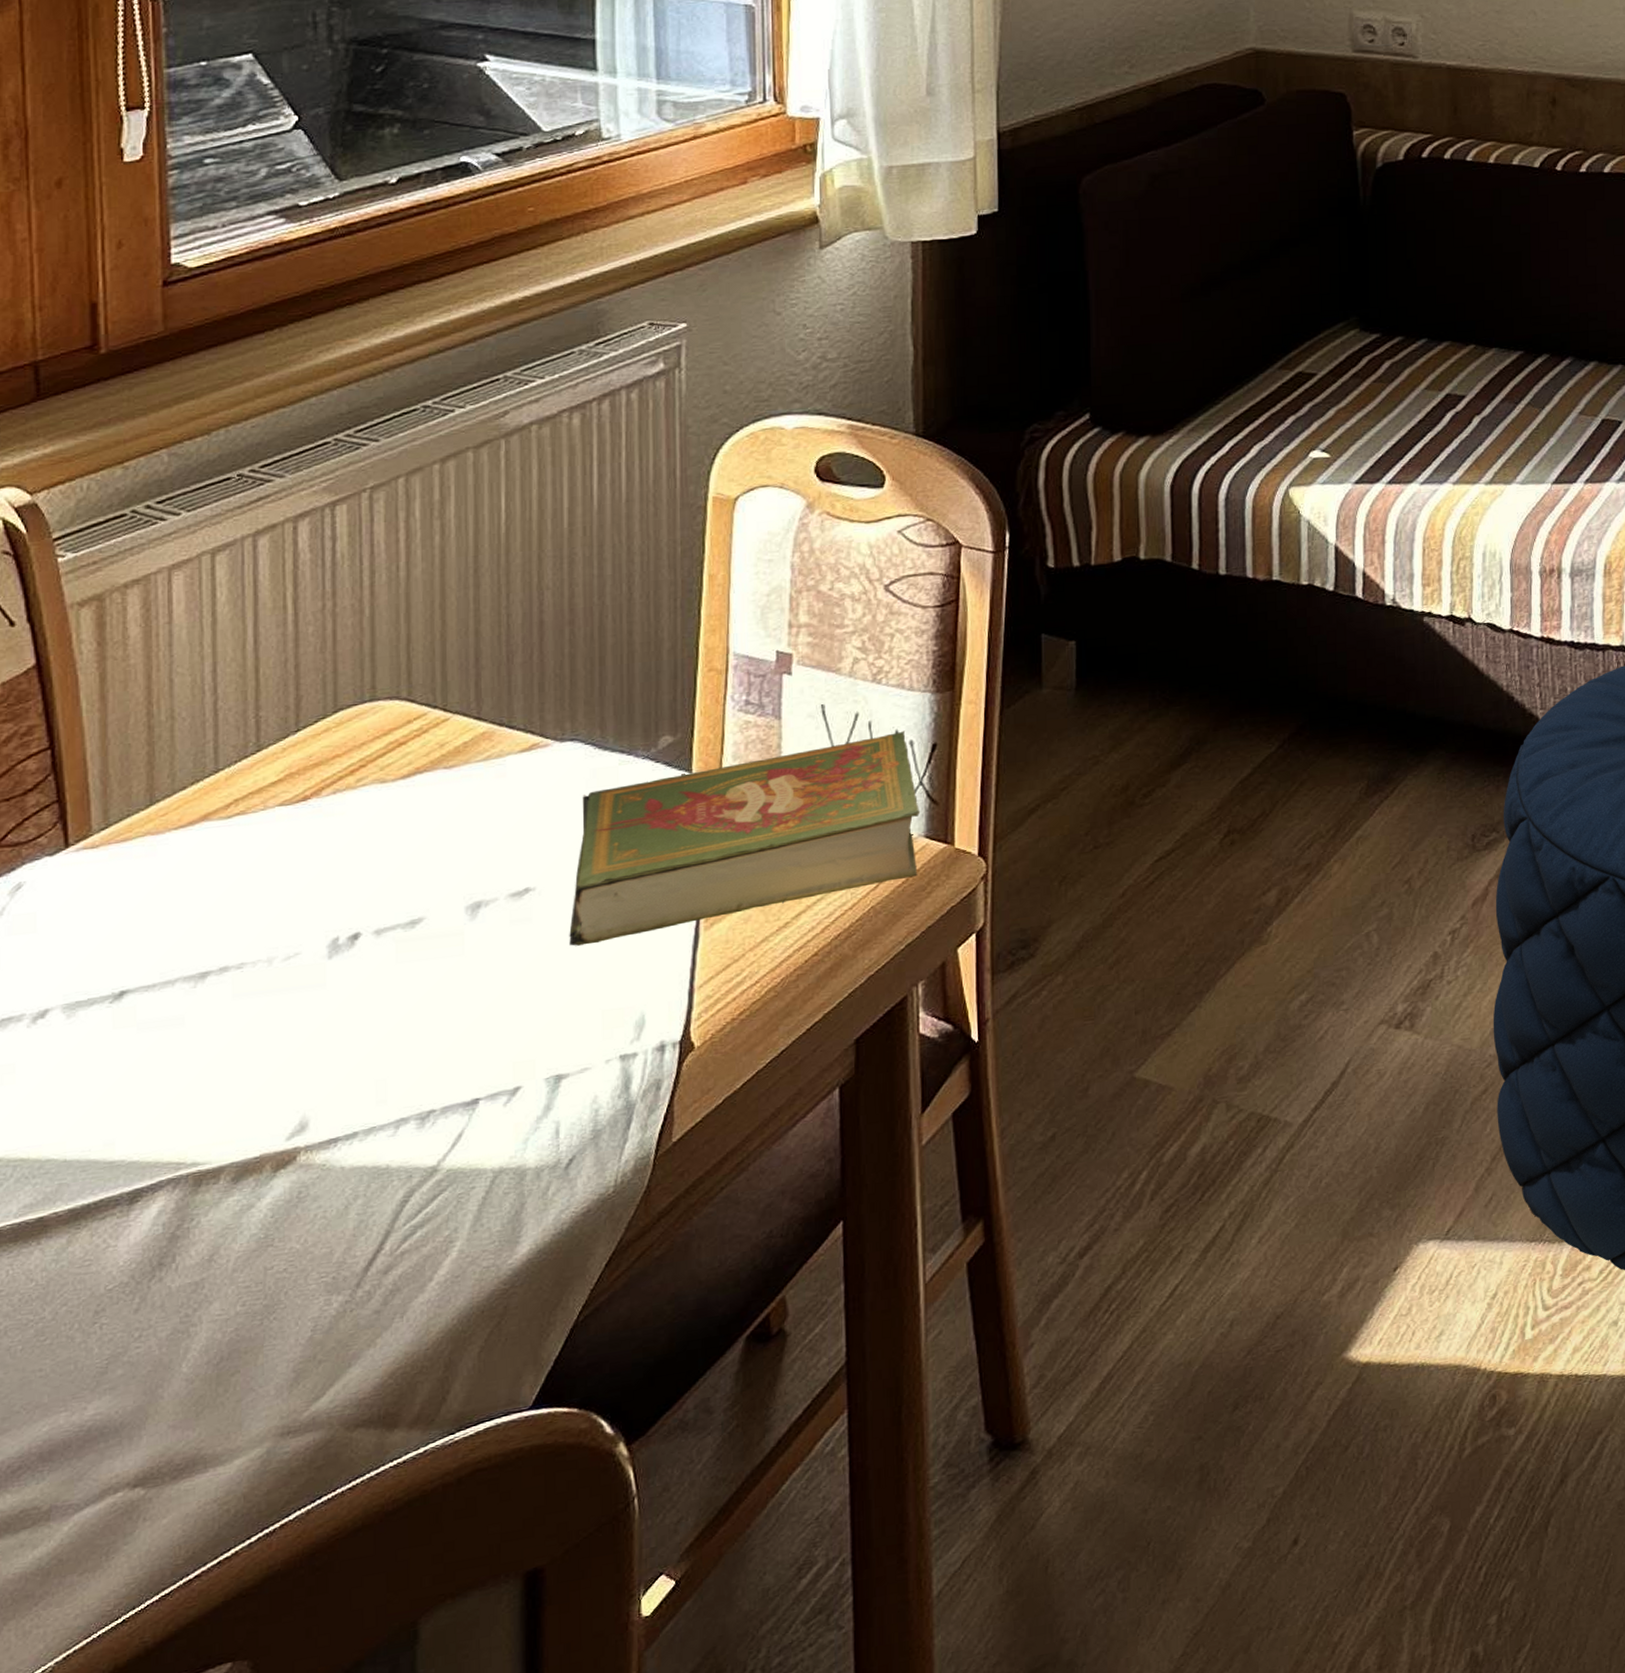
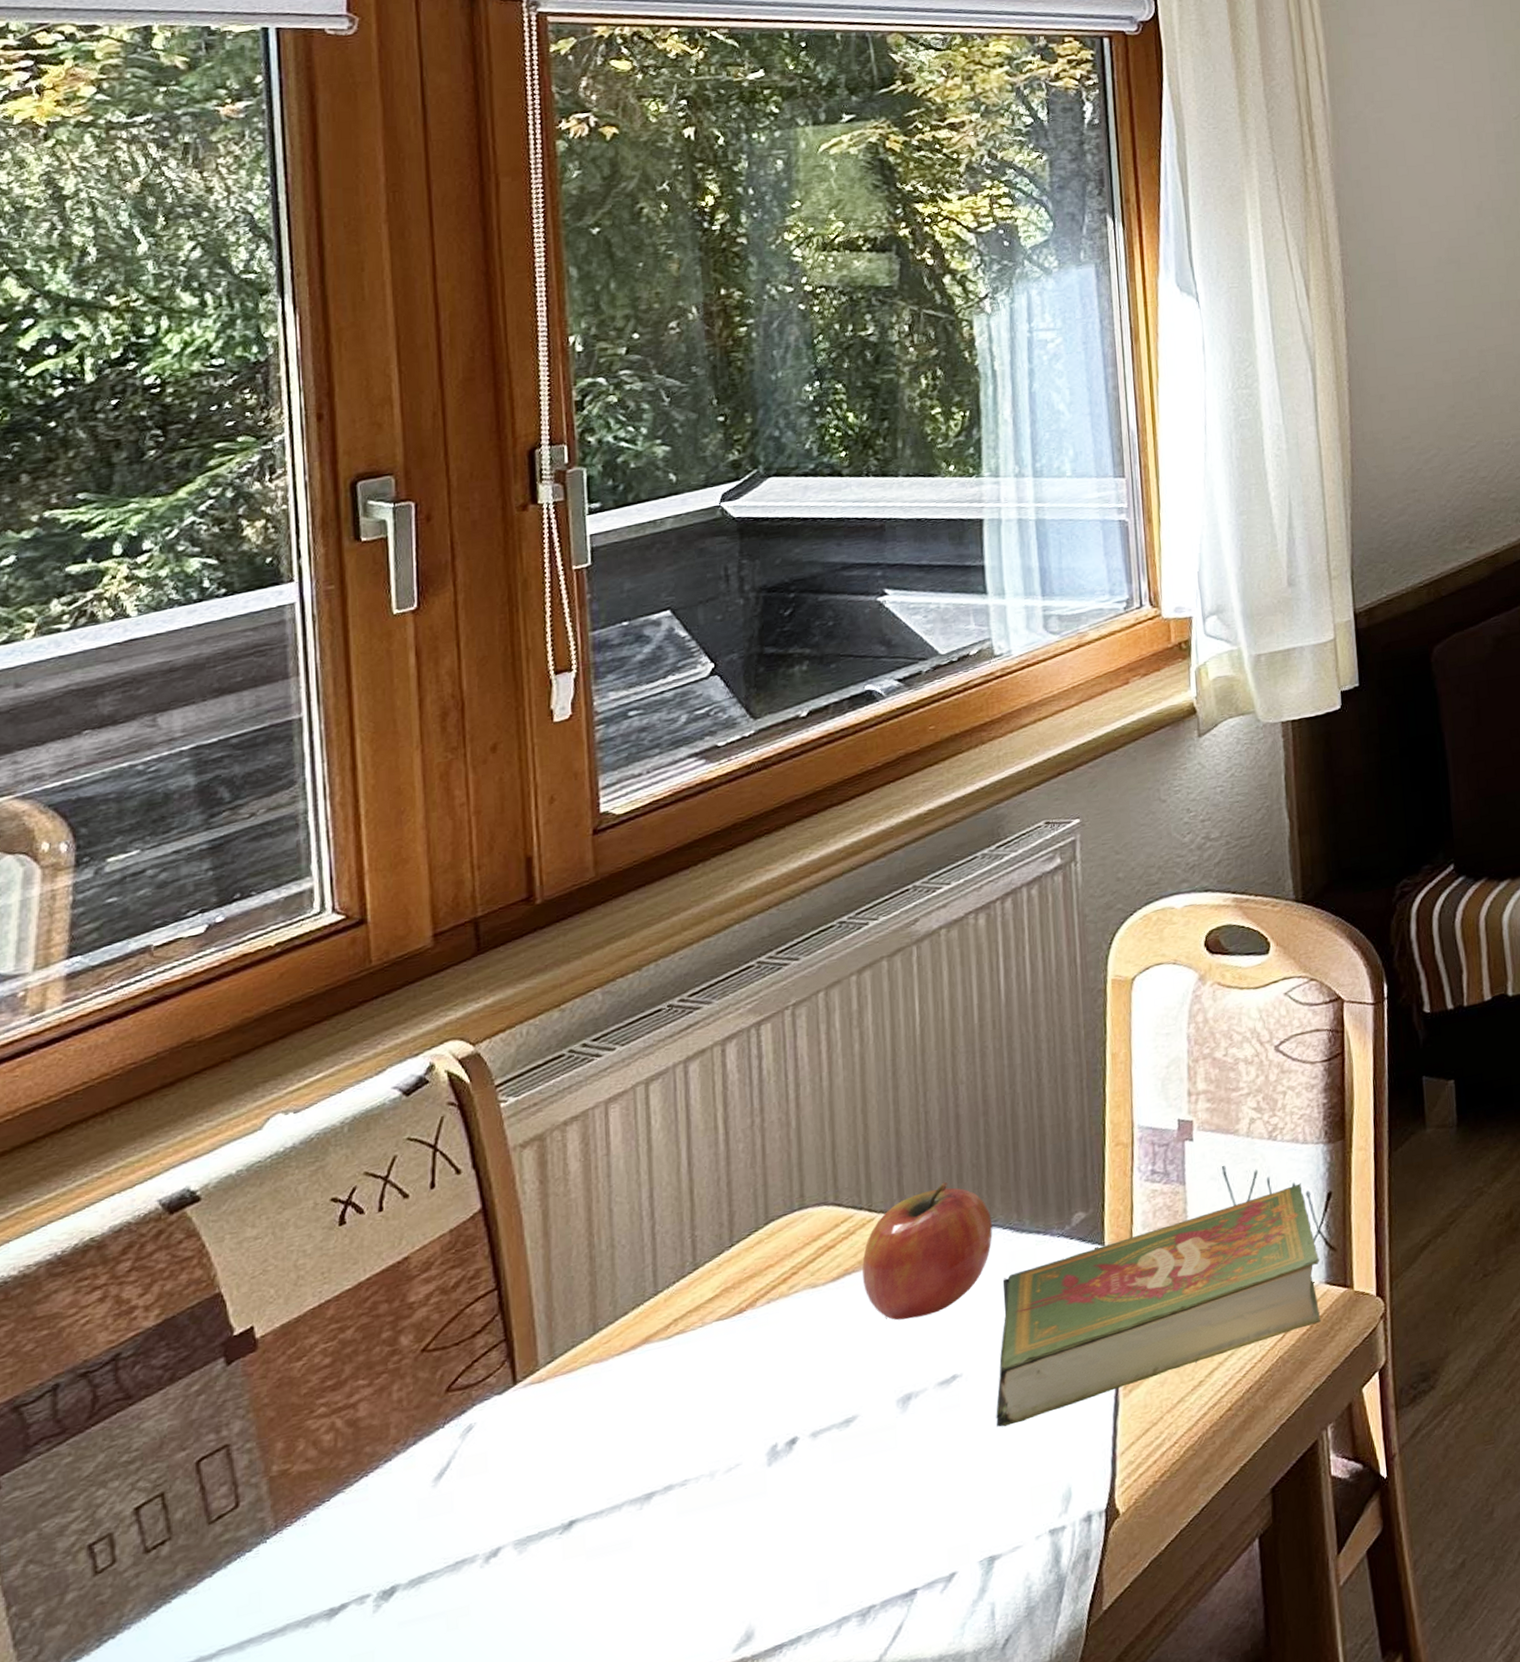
fruit: none [433,689,574,826] -> present [862,1182,993,1321]

